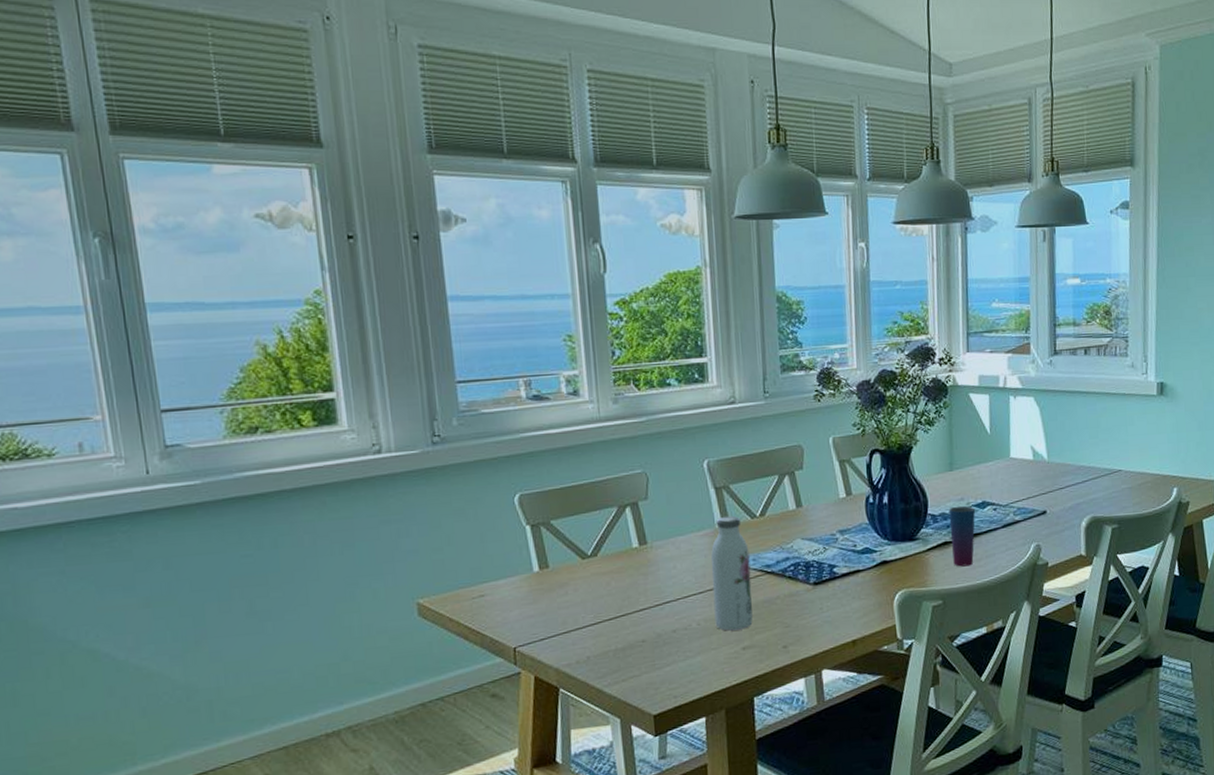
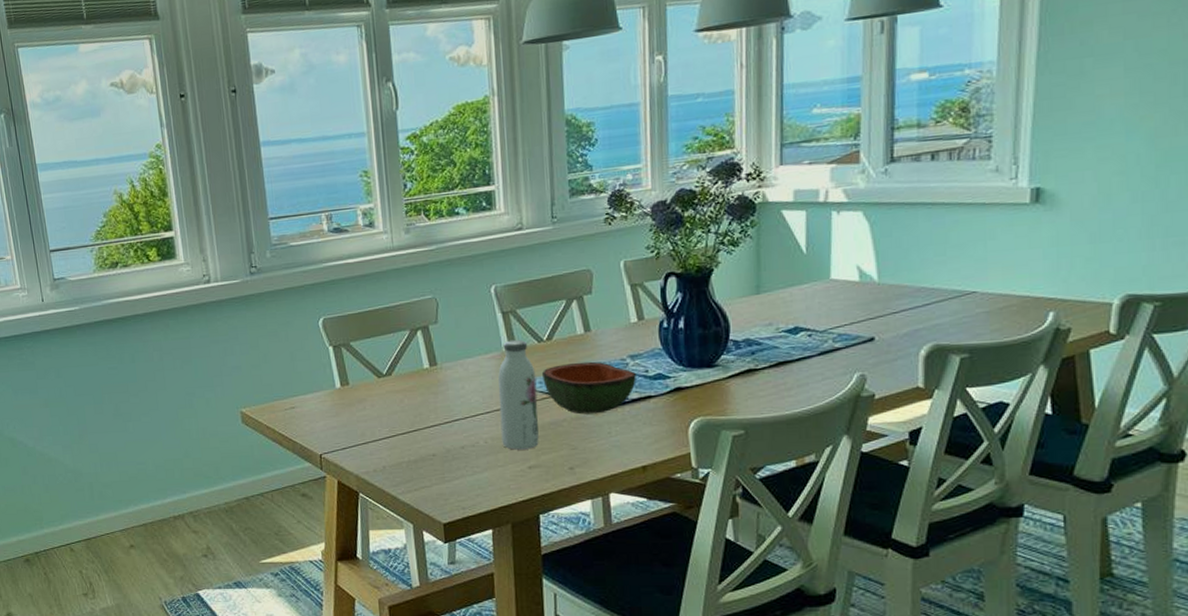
bowl: none [755,537,846,591] -> present [541,361,637,415]
cup: present [948,505,976,567] -> none [754,331,786,396]

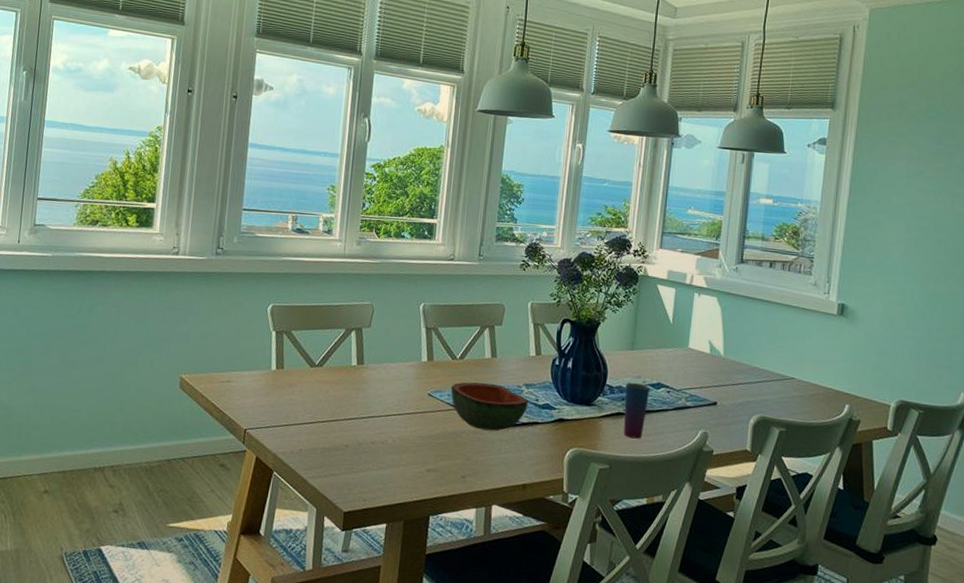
water bottle: present [498,339,539,450] -> none [407,353,446,454]
cup: none [754,331,786,396] -> present [624,382,651,439]

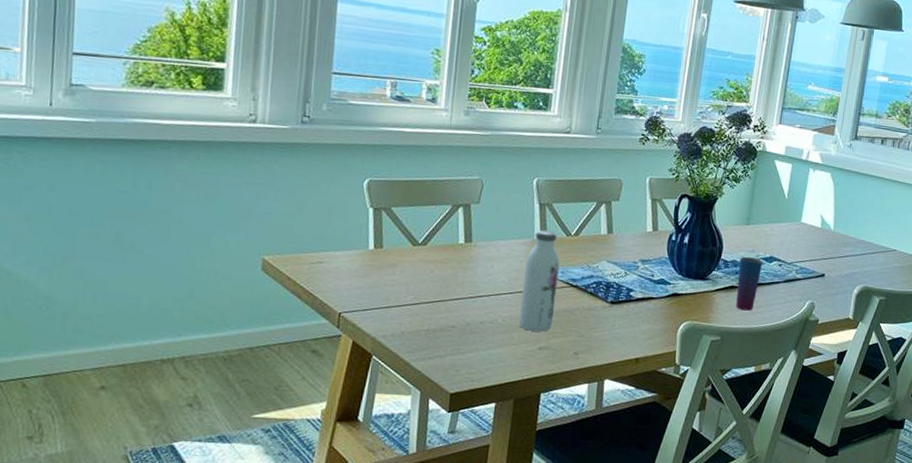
water bottle: none [407,353,446,454] -> present [518,229,560,332]
bowl: present [450,382,529,431] -> none [564,258,645,307]

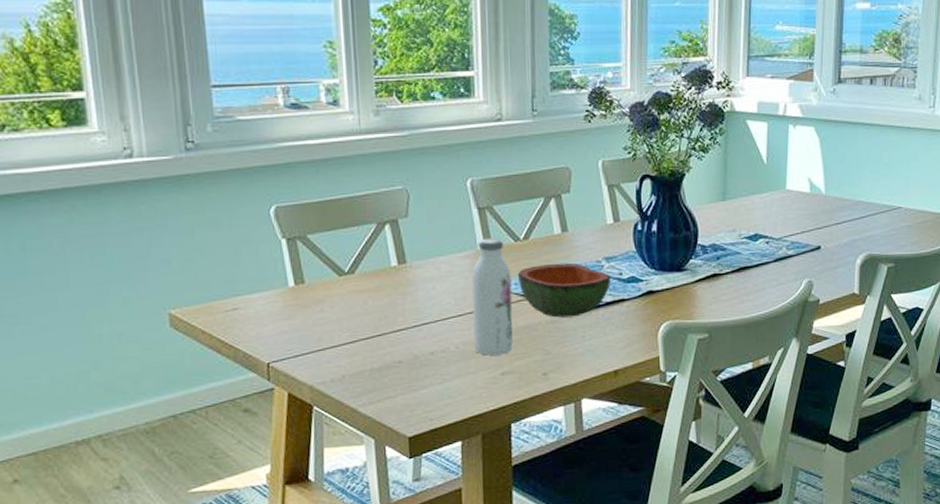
bowl: none [564,258,645,307] -> present [517,263,612,318]
cup: present [736,256,764,311] -> none [719,237,748,300]

